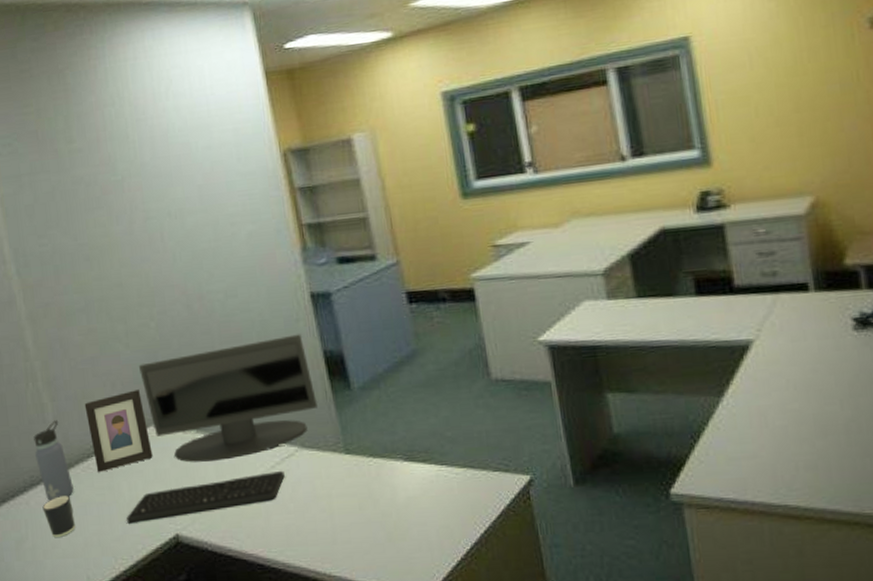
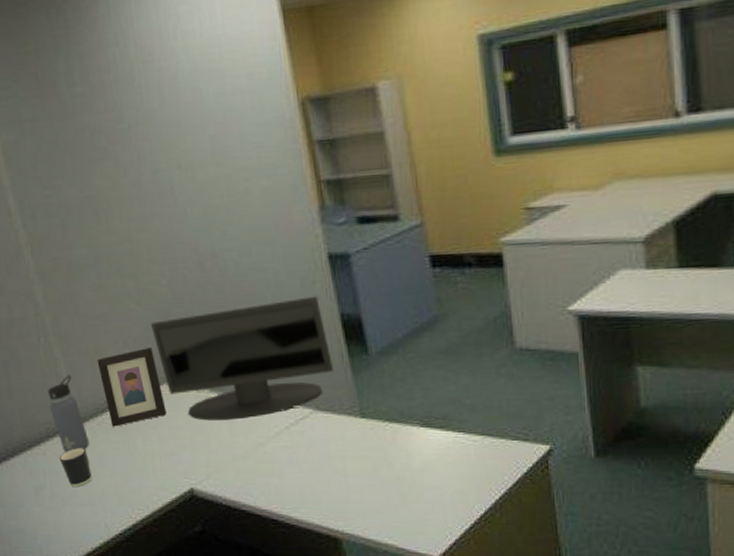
computer keyboard: present [126,470,285,524] -> none [142,431,299,477]

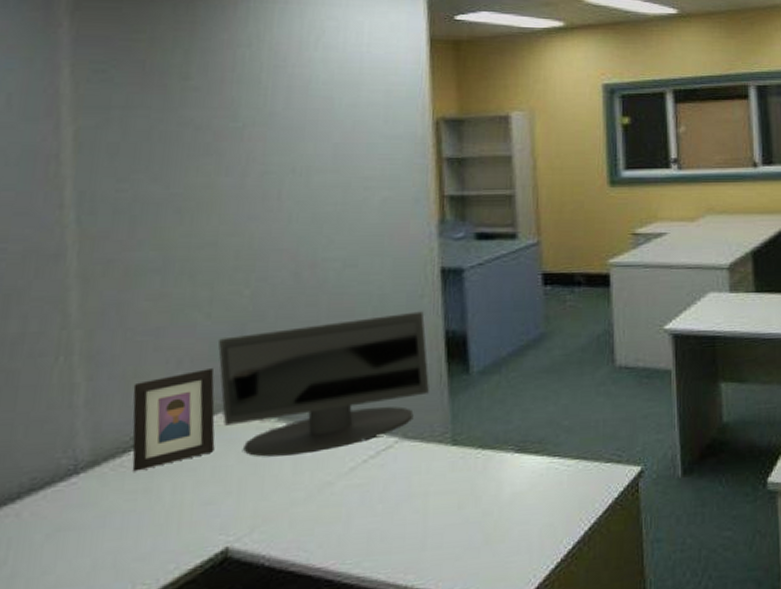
water bottle: present [47,375,89,452] -> none [45,405,94,511]
mug: present [59,448,92,486] -> none [39,503,87,560]

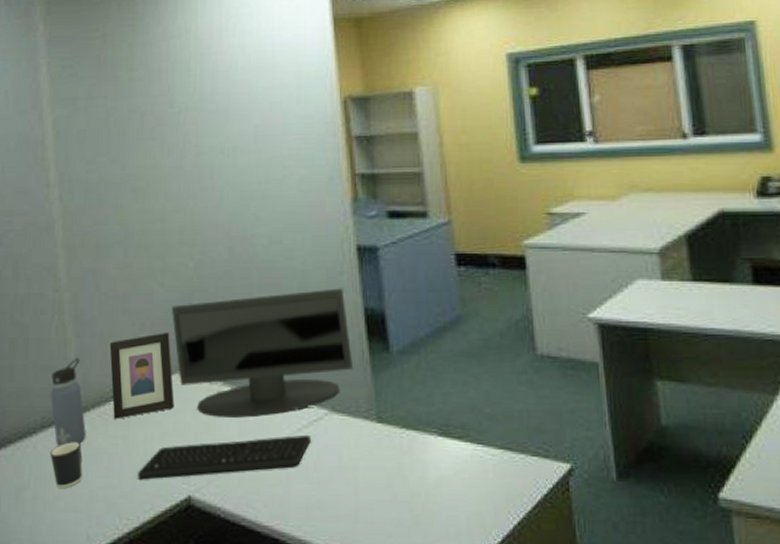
mug: none [39,503,87,560] -> present [50,442,83,488]
water bottle: none [45,405,94,511] -> present [51,358,86,446]
computer keyboard: none [161,465,378,537] -> present [138,434,311,480]

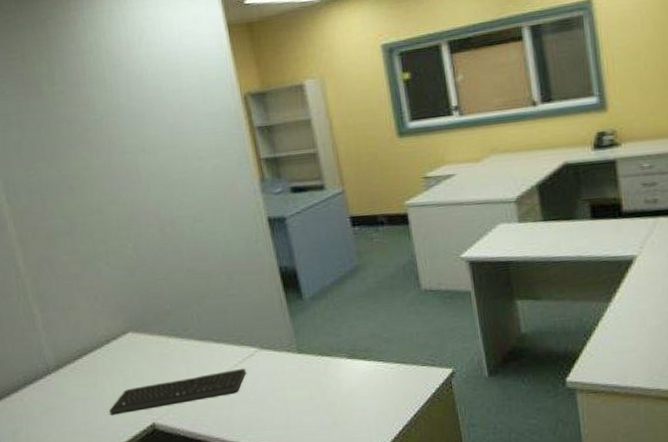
mug: present [50,442,83,488] -> none [35,392,65,428]
water bottle: present [51,358,86,446] -> none [26,328,63,397]
picture frame: present [109,331,174,420] -> none [70,300,132,372]
monitor: present [171,288,353,418] -> none [117,253,274,362]

